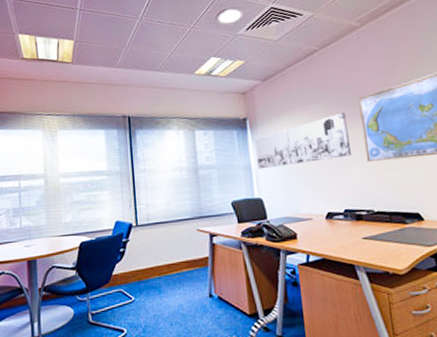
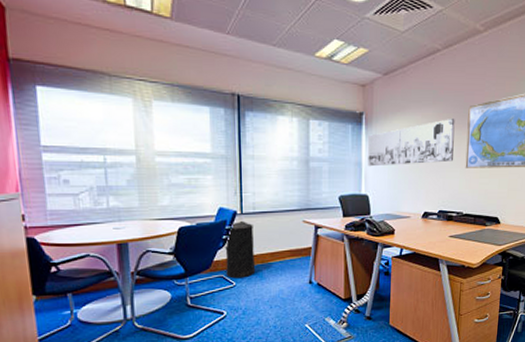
trash can: none [120,232,154,293] -> present [222,220,256,279]

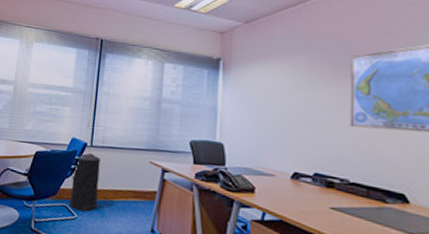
wall art: present [368,118,455,167] -> none [224,68,334,117]

